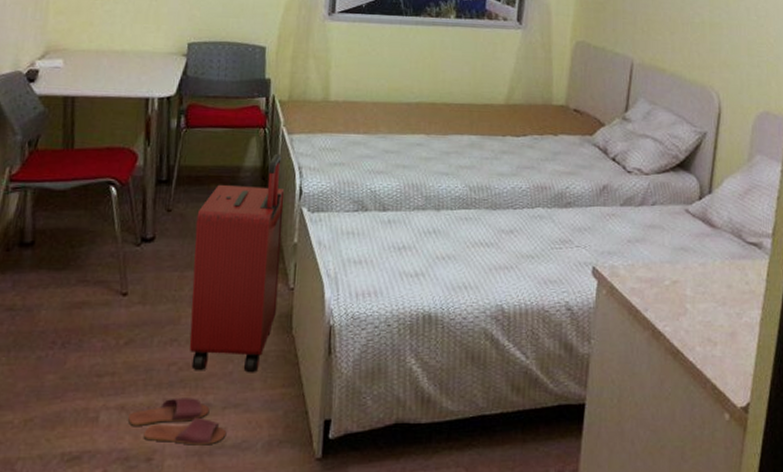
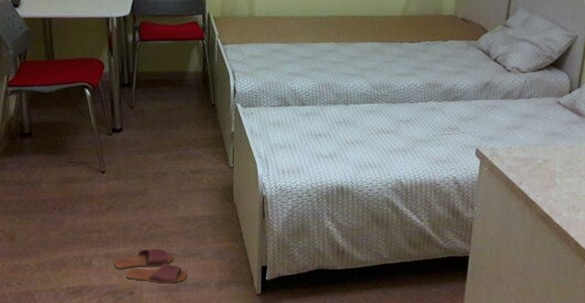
suitcase: present [189,153,285,373] -> none [153,60,222,231]

